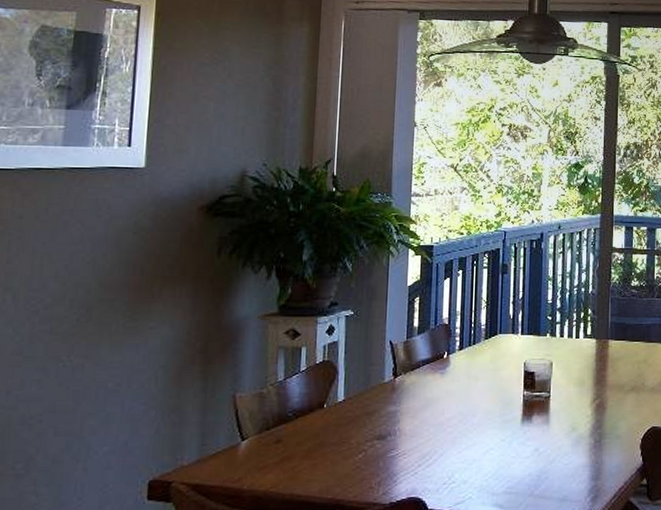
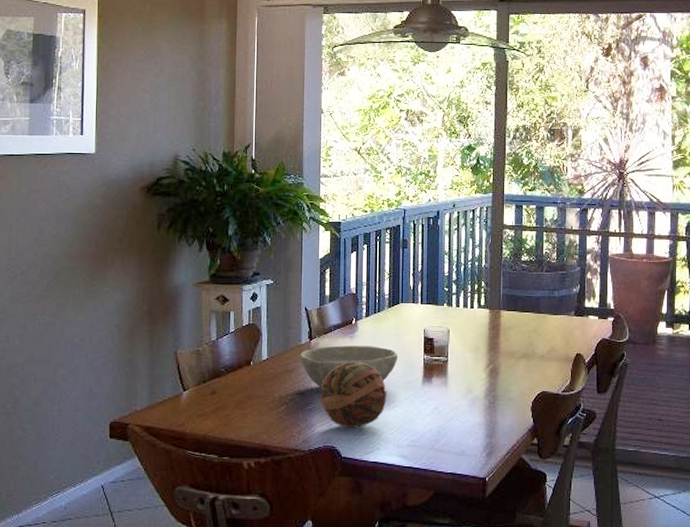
bowl: none [383,382,495,431] -> present [300,346,398,388]
decorative ball: none [404,400,482,476] -> present [320,361,387,428]

